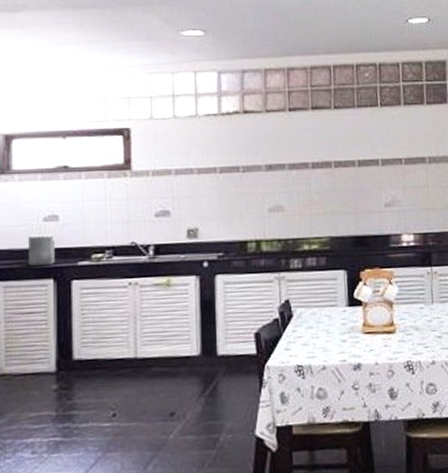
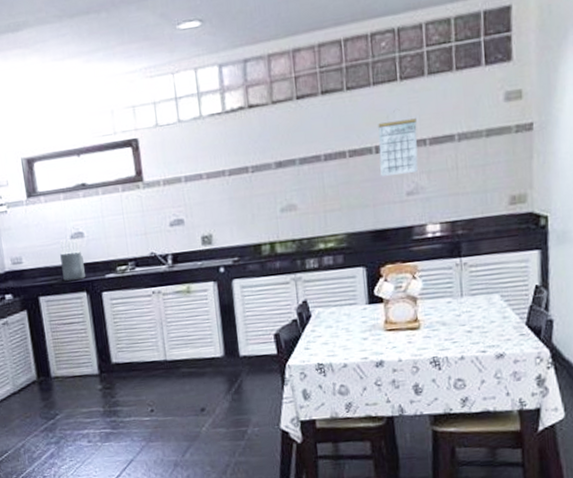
calendar: none [361,131,395,188] -> present [378,110,418,176]

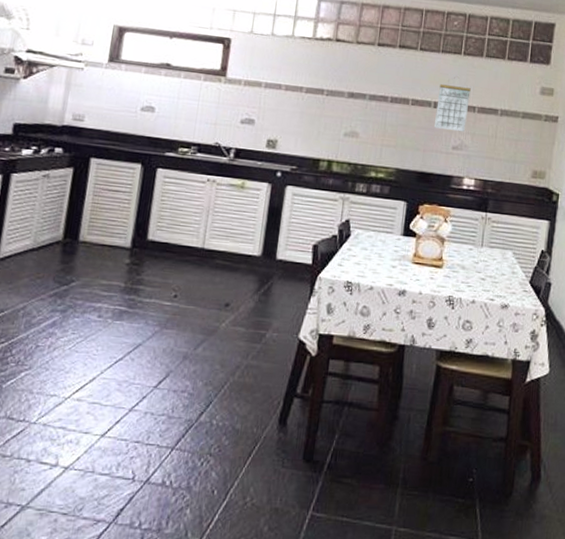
knife block: present [60,238,86,281] -> none [121,109,148,151]

